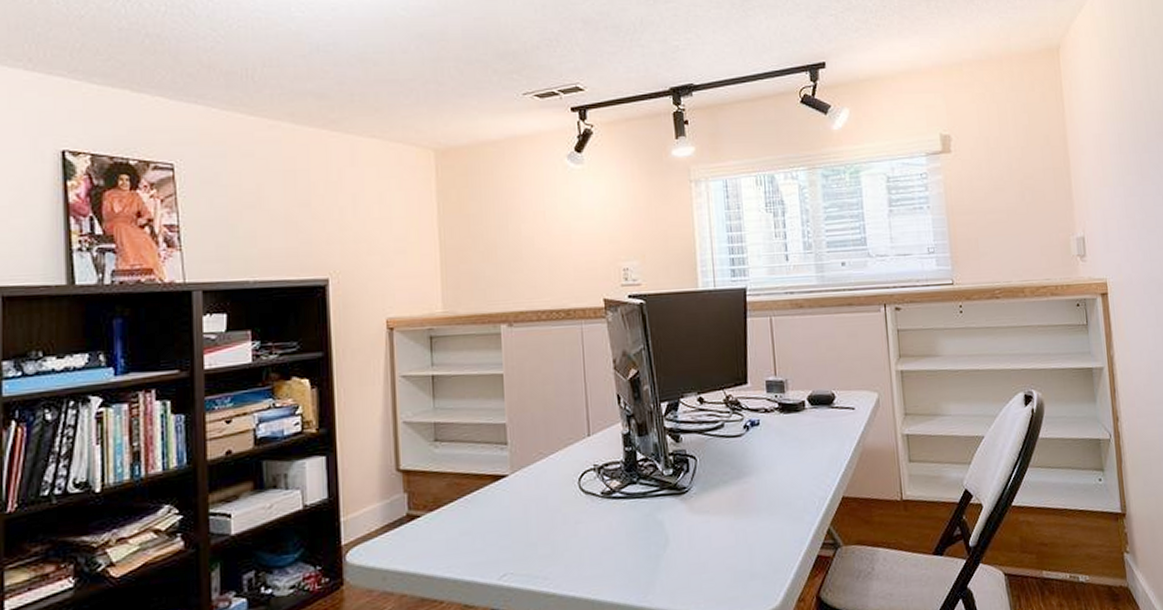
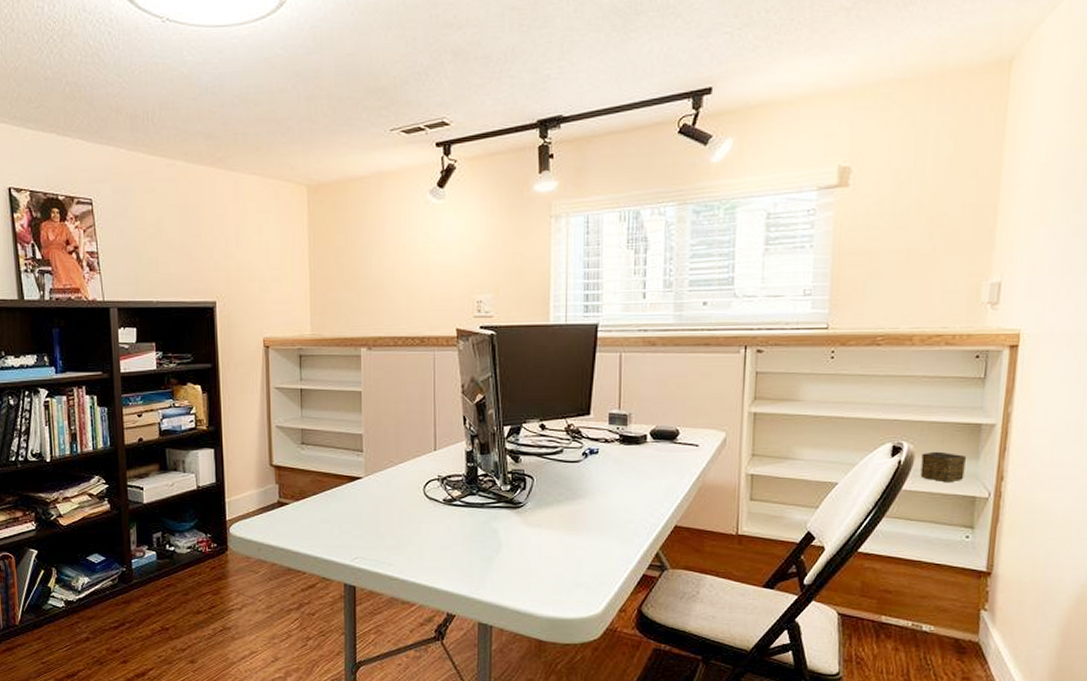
decorative box: none [1050,397,1087,428] -> present [920,451,966,483]

